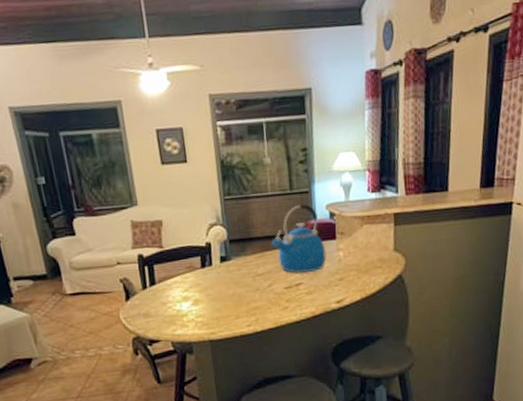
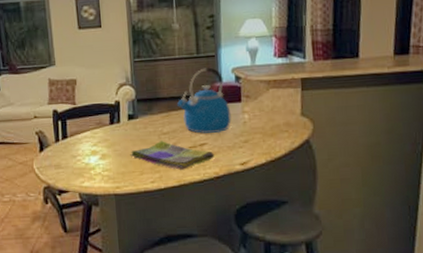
dish towel: none [224,282,311,312] -> present [130,140,215,170]

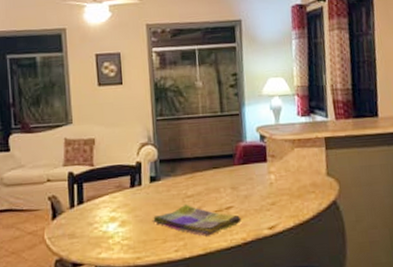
kettle: present [177,67,231,134] -> none [202,126,258,196]

